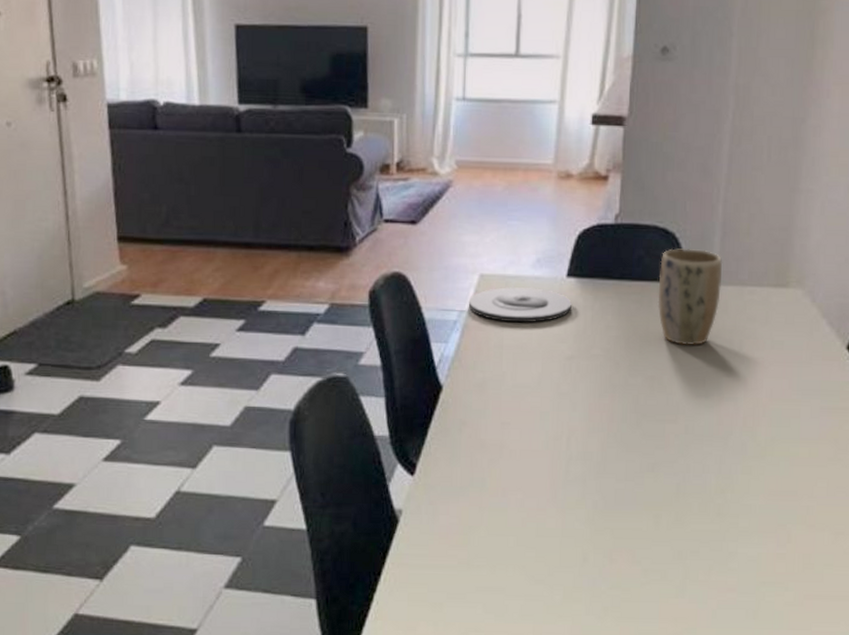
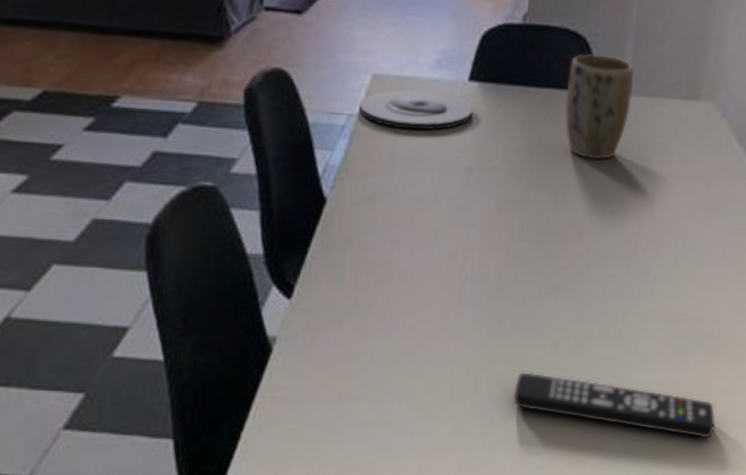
remote control: none [619,544,819,612] -> present [513,372,715,439]

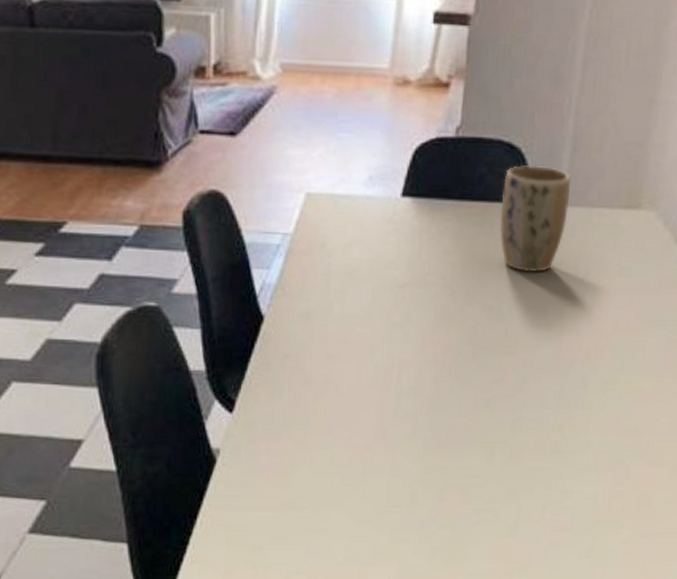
plate: present [358,89,473,130] -> none [293,207,406,247]
remote control: present [513,372,715,439] -> none [449,483,655,549]

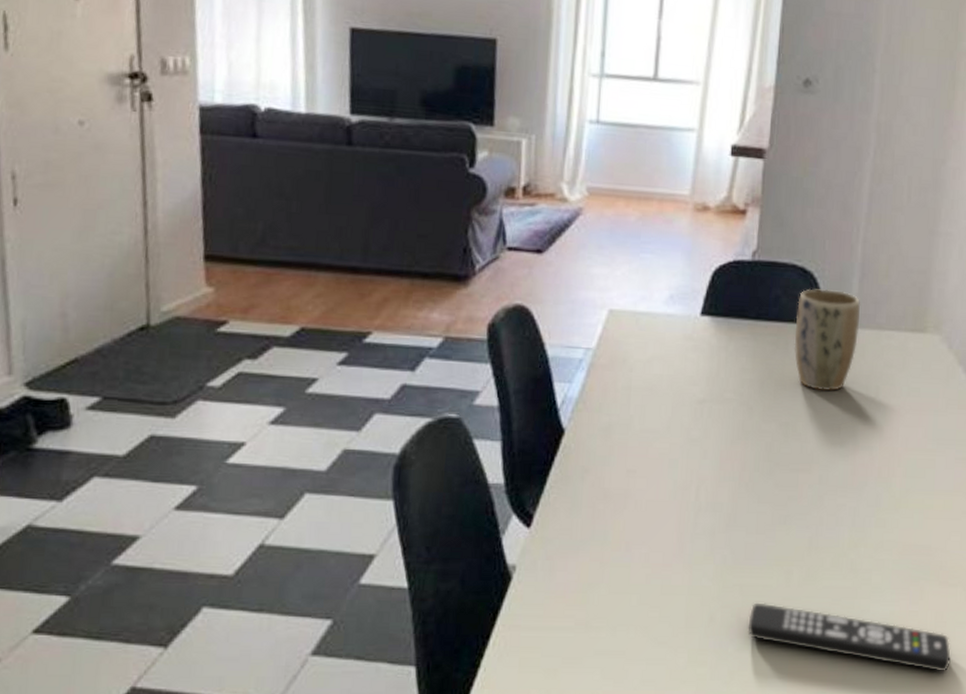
remote control: none [449,483,655,549] -> present [747,602,951,672]

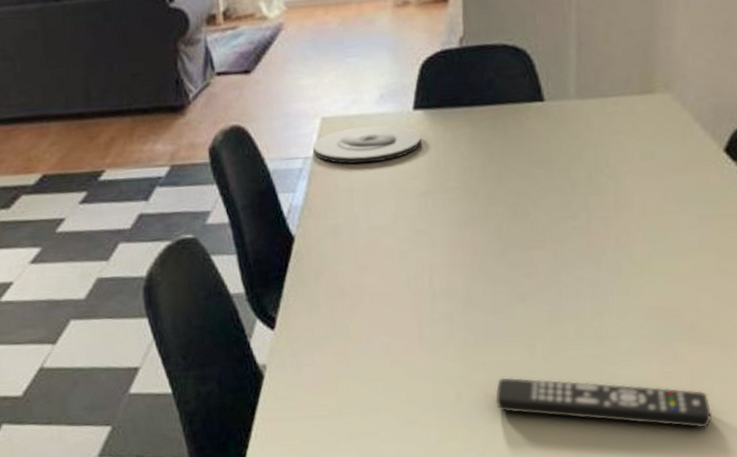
plate: none [595,324,705,363] -> present [312,125,421,164]
plant pot: present [794,288,861,391] -> none [512,63,581,168]

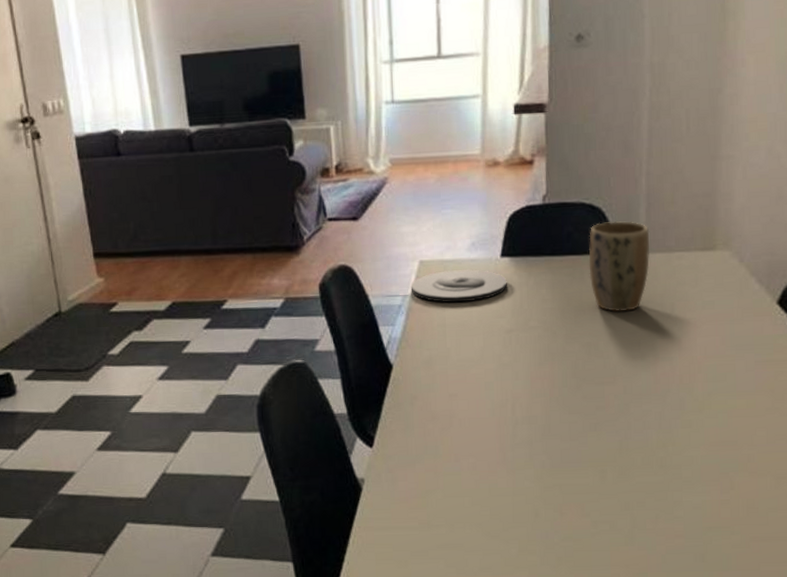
remote control: present [495,377,711,428] -> none [570,499,766,553]
plant pot: none [512,63,581,168] -> present [588,221,650,312]

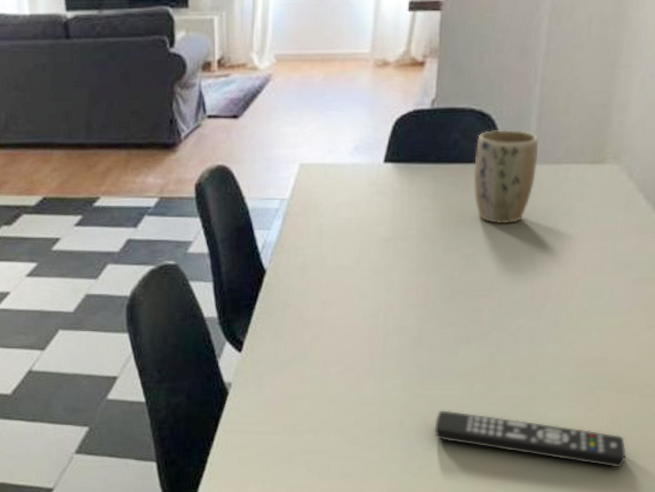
plate: present [410,269,507,303] -> none [289,175,389,208]
remote control: none [570,499,766,553] -> present [434,410,626,468]

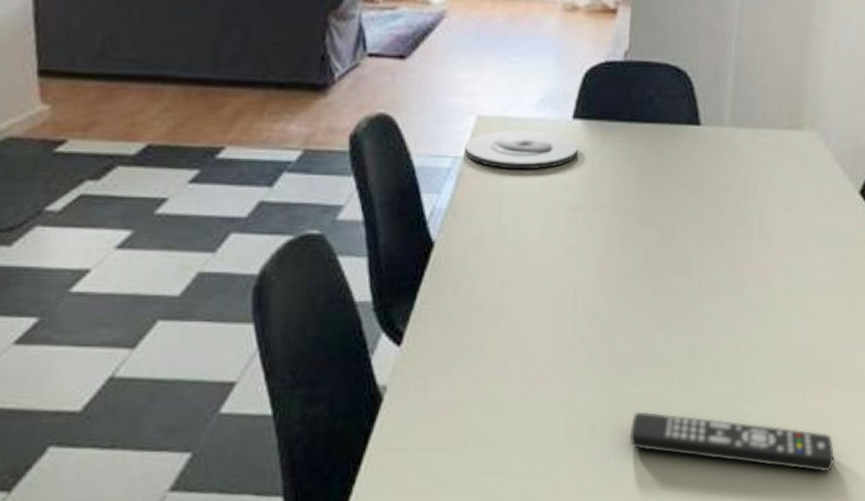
plate: none [289,175,389,208] -> present [464,130,578,170]
plant pot: present [473,130,539,224] -> none [669,88,736,193]

